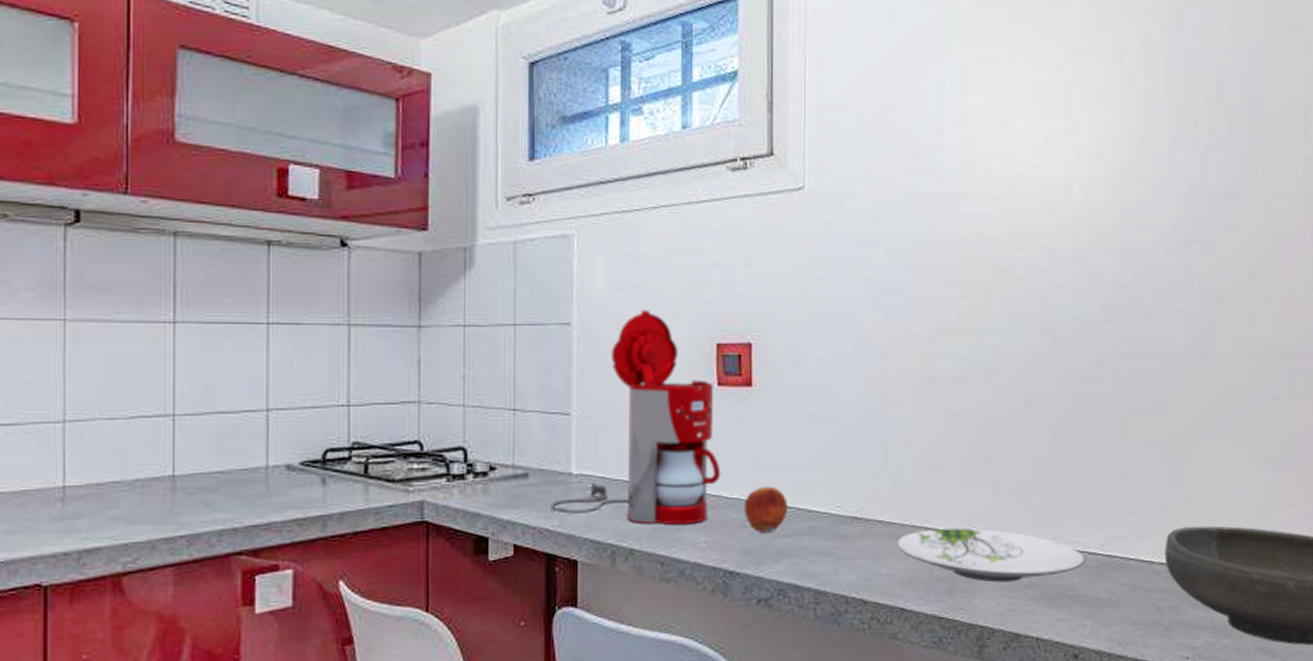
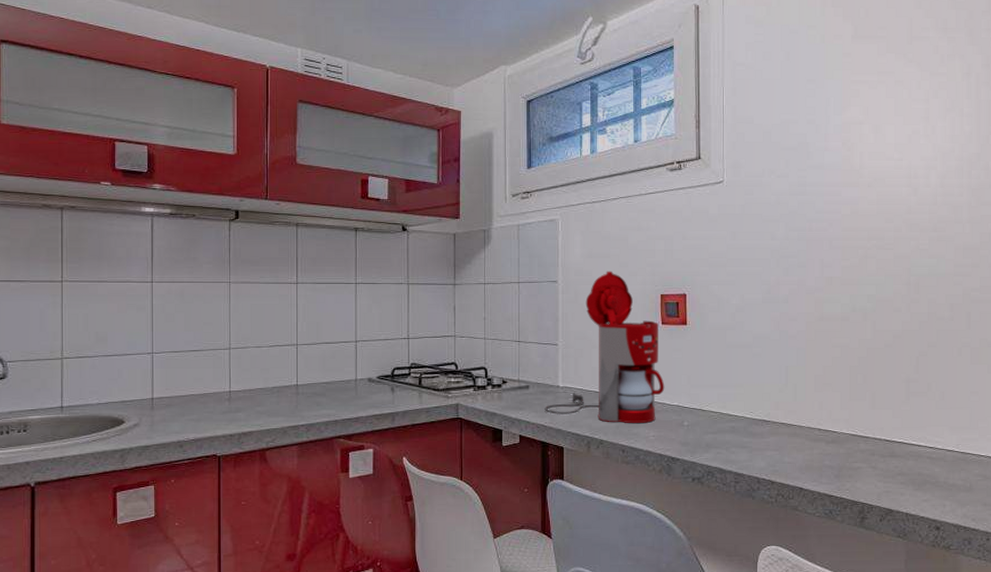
apple: present [744,486,788,533] -> none [682,397,714,430]
plate: present [897,528,1085,582] -> none [796,430,944,471]

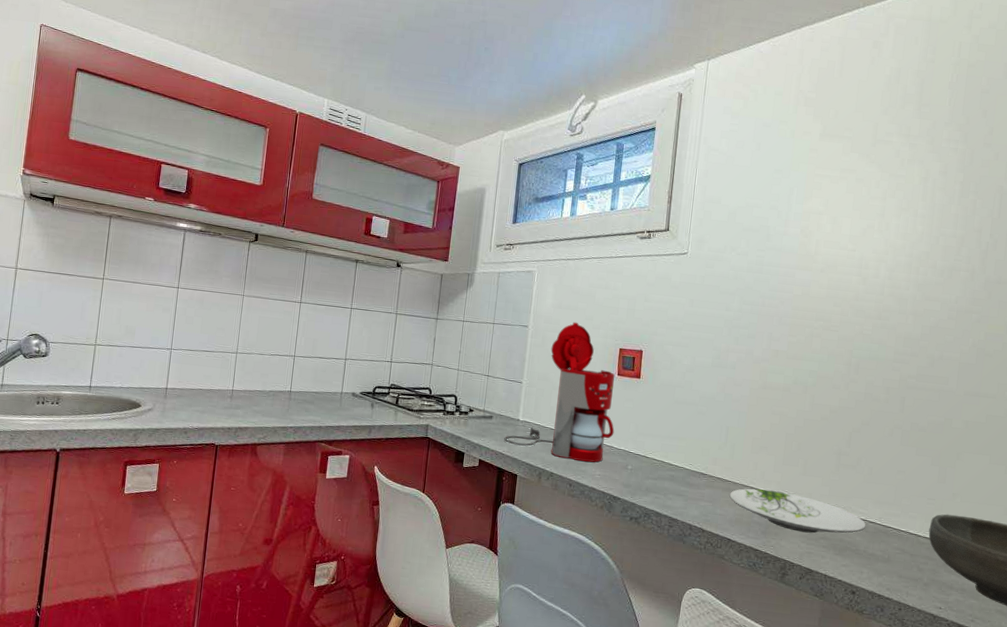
plate: none [796,430,944,471] -> present [729,488,866,533]

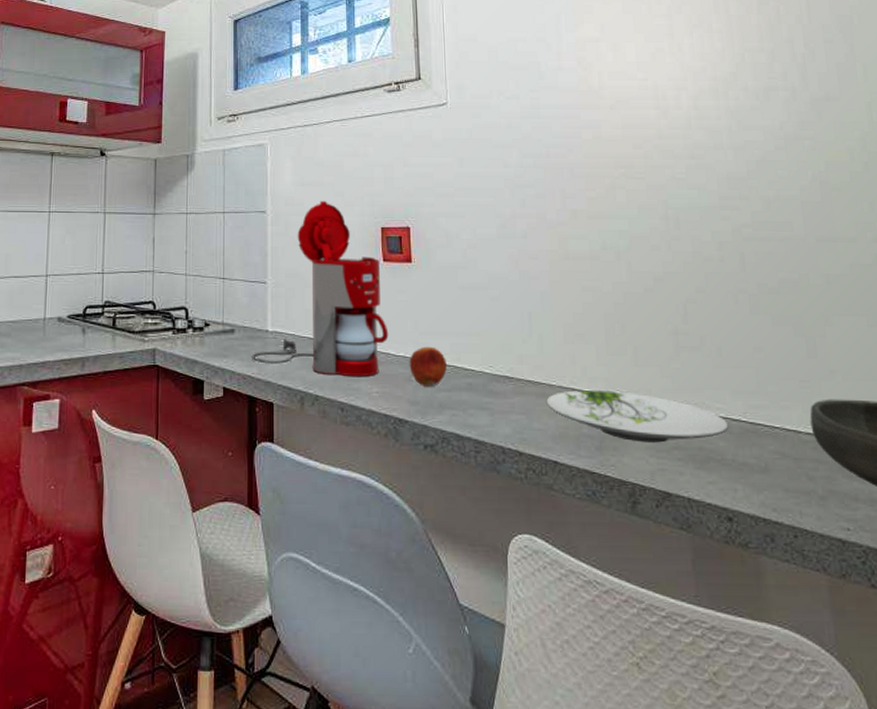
apple: none [627,444,657,475] -> present [409,346,447,387]

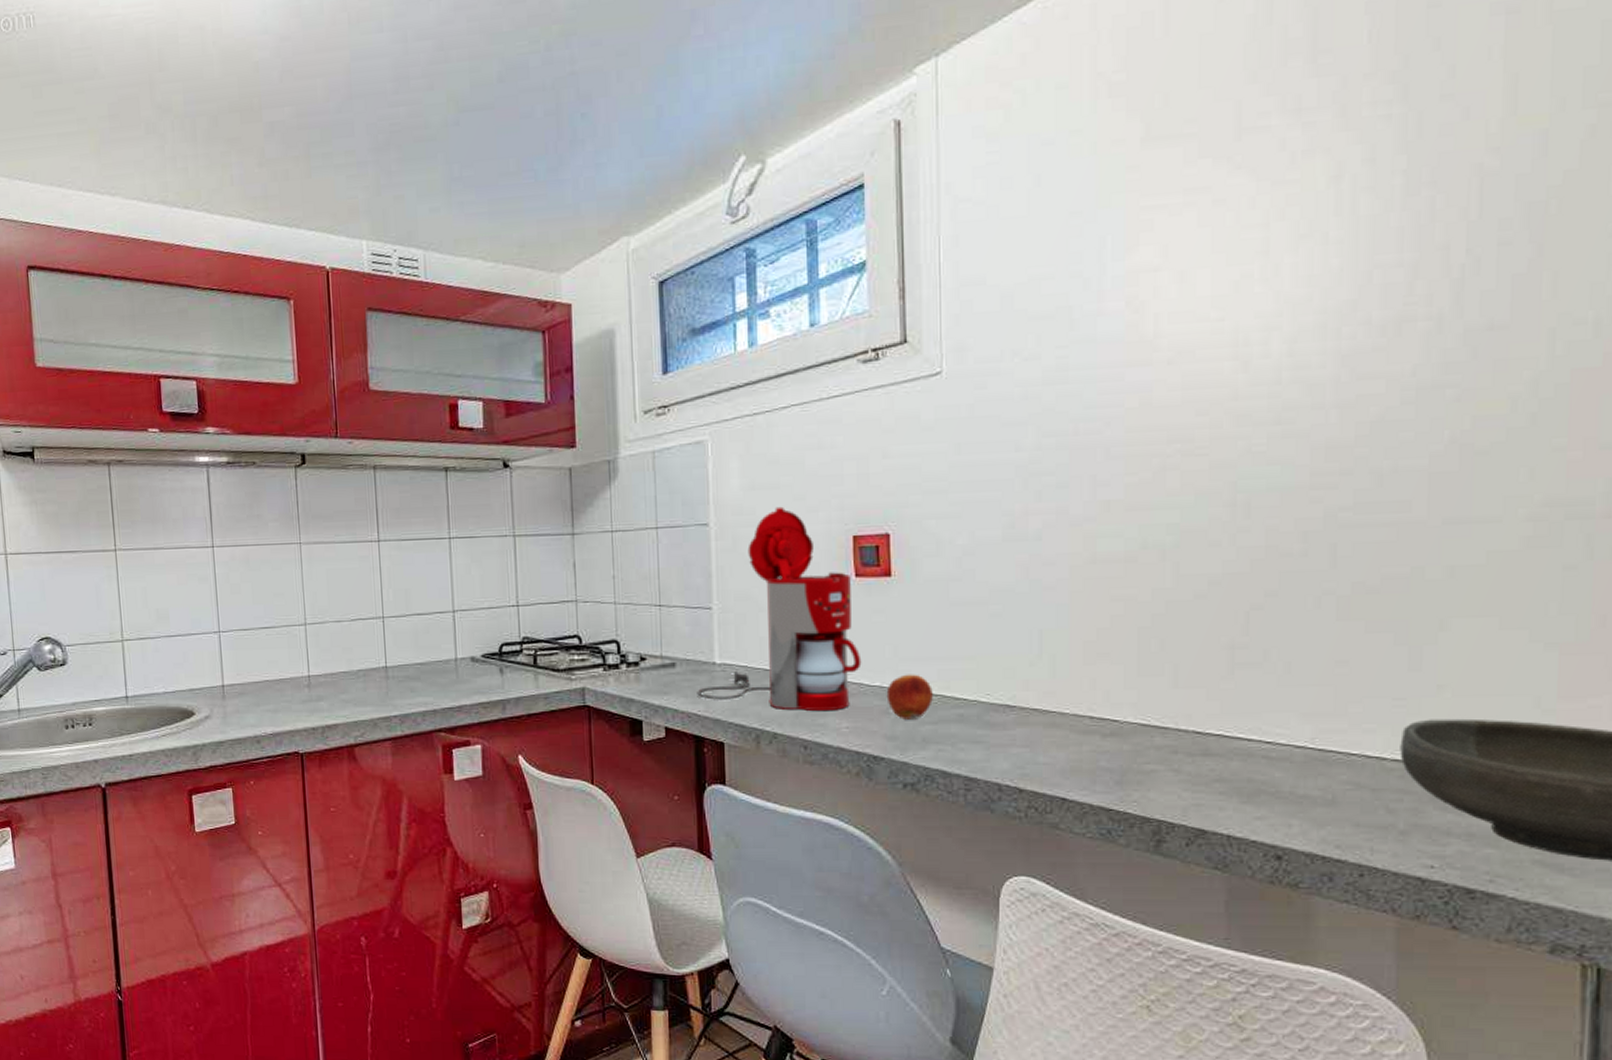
plate: present [546,390,729,443] -> none [1056,718,1290,775]

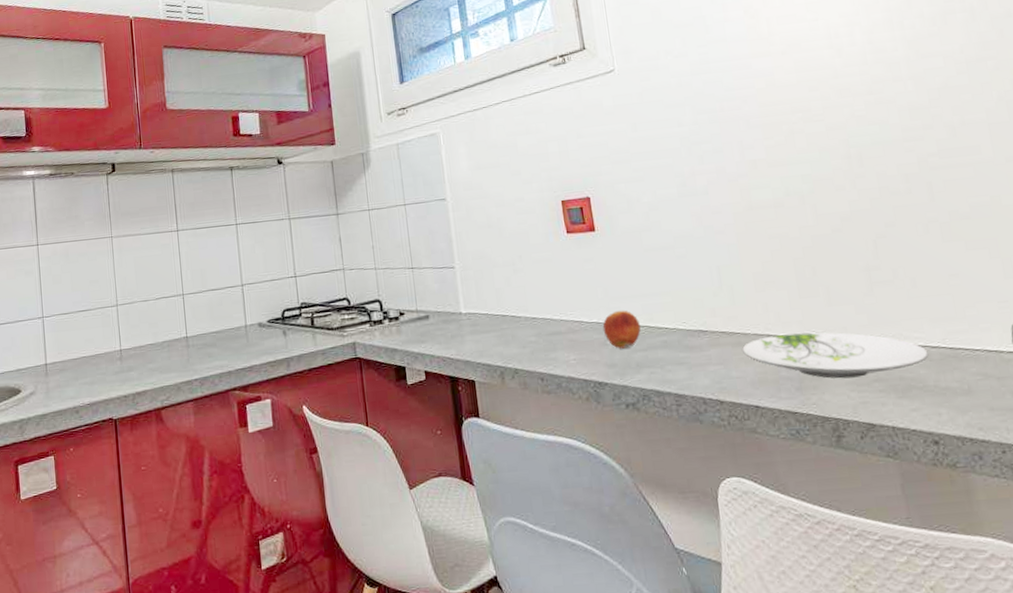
coffee maker: present [697,506,862,712] -> none [448,181,580,348]
plate: none [1056,718,1290,775] -> present [742,332,929,379]

